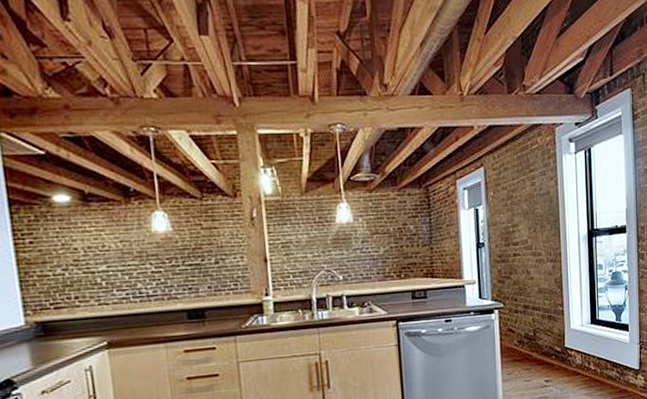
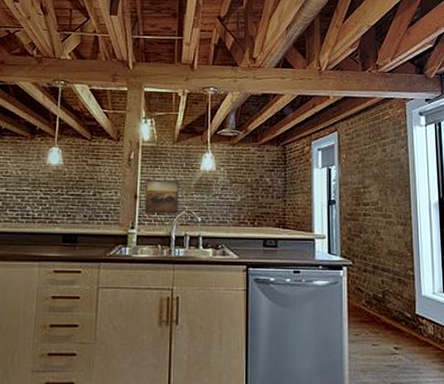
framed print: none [275,237,316,278] -> present [144,180,179,214]

